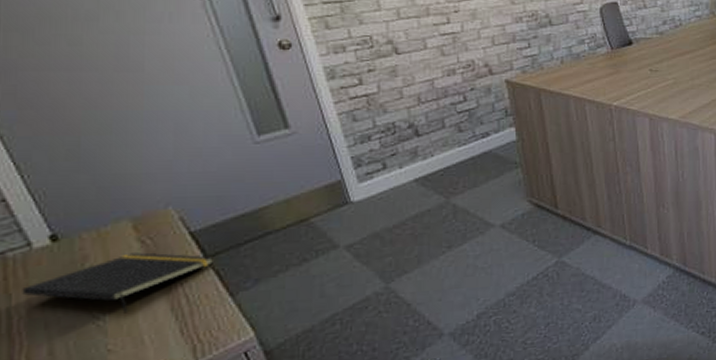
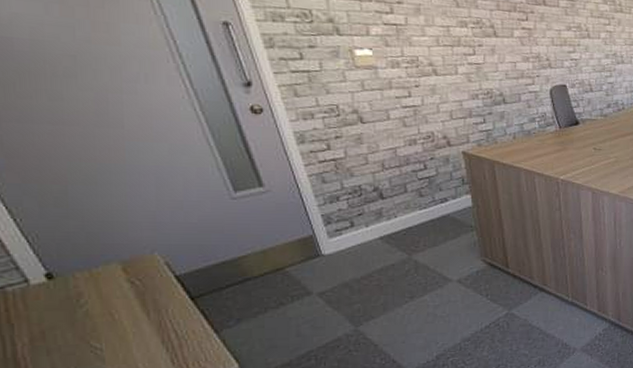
notepad: present [22,252,215,313] -> none [24,292,200,344]

